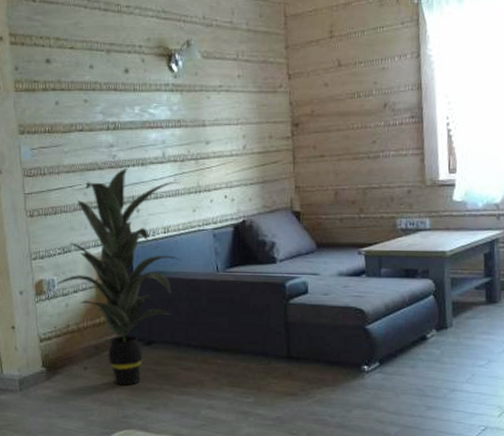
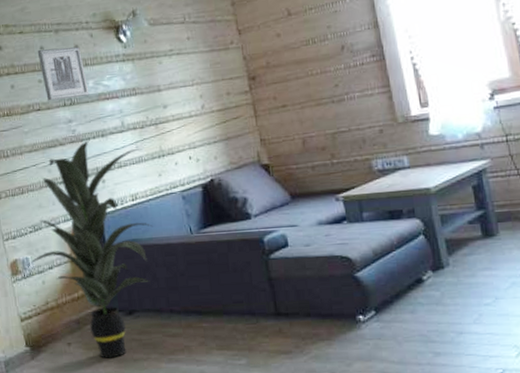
wall art: none [86,68,134,123] -> present [37,47,90,101]

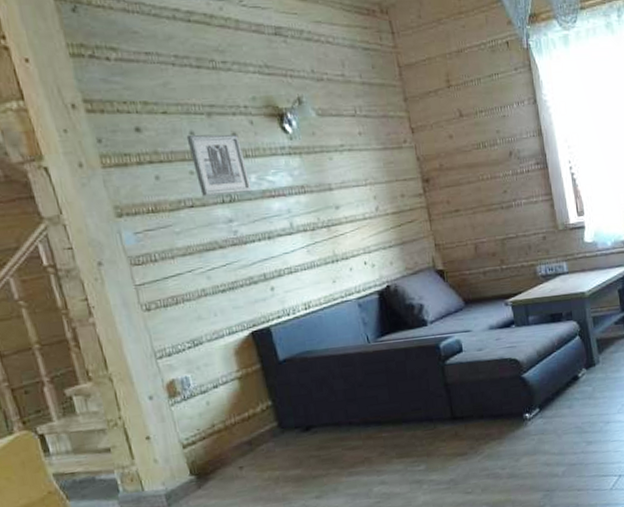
indoor plant: present [28,140,153,359] -> none [188,243,329,479]

